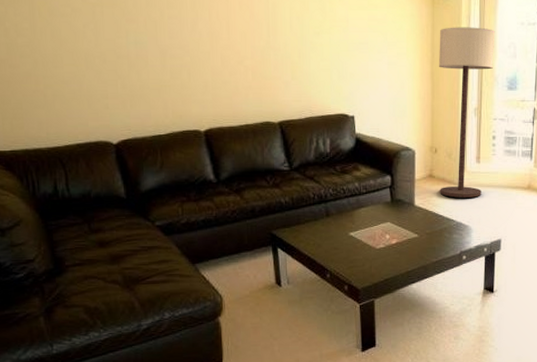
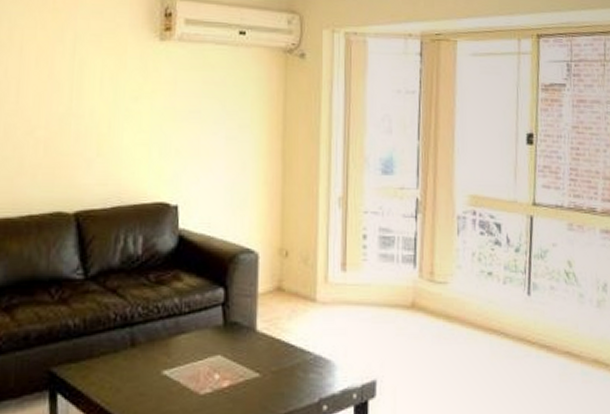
floor lamp: present [439,27,495,198] -> none [291,93,365,320]

